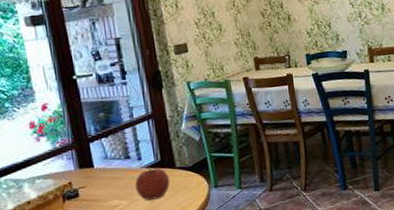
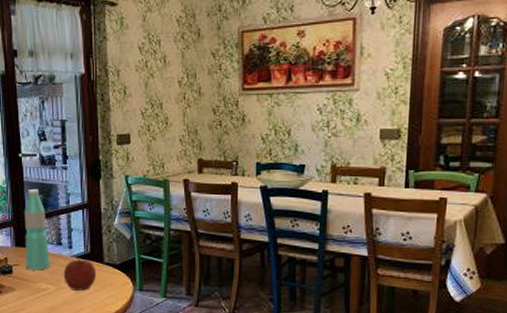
water bottle: none [85,107,120,190] -> present [24,188,50,270]

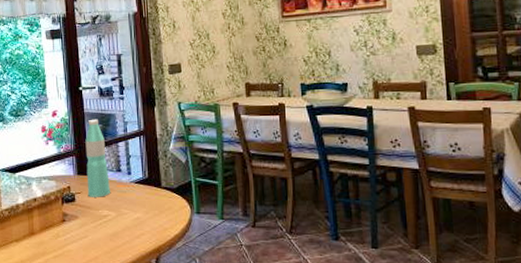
fruit: present [63,257,97,291] -> none [123,182,155,216]

